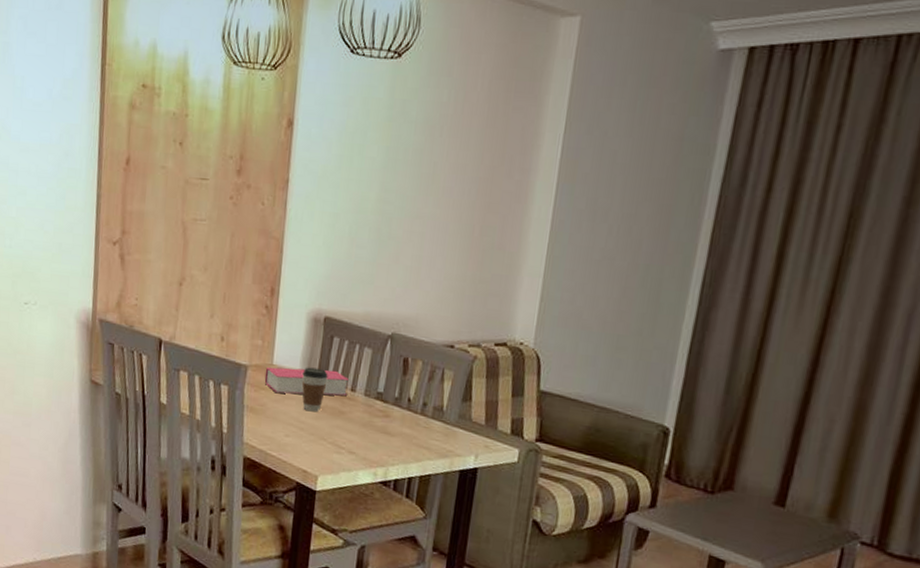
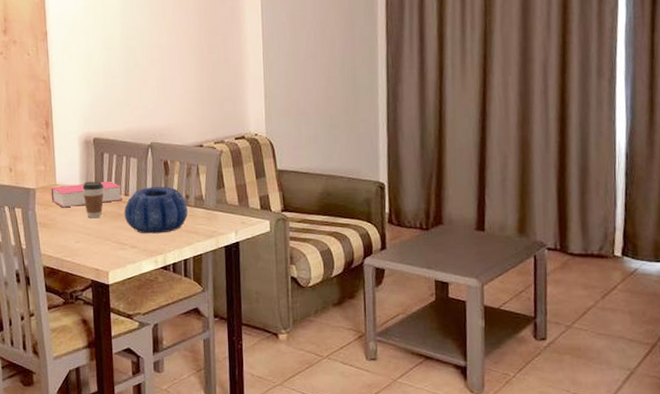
decorative bowl: none [346,385,423,443] -> present [124,186,188,234]

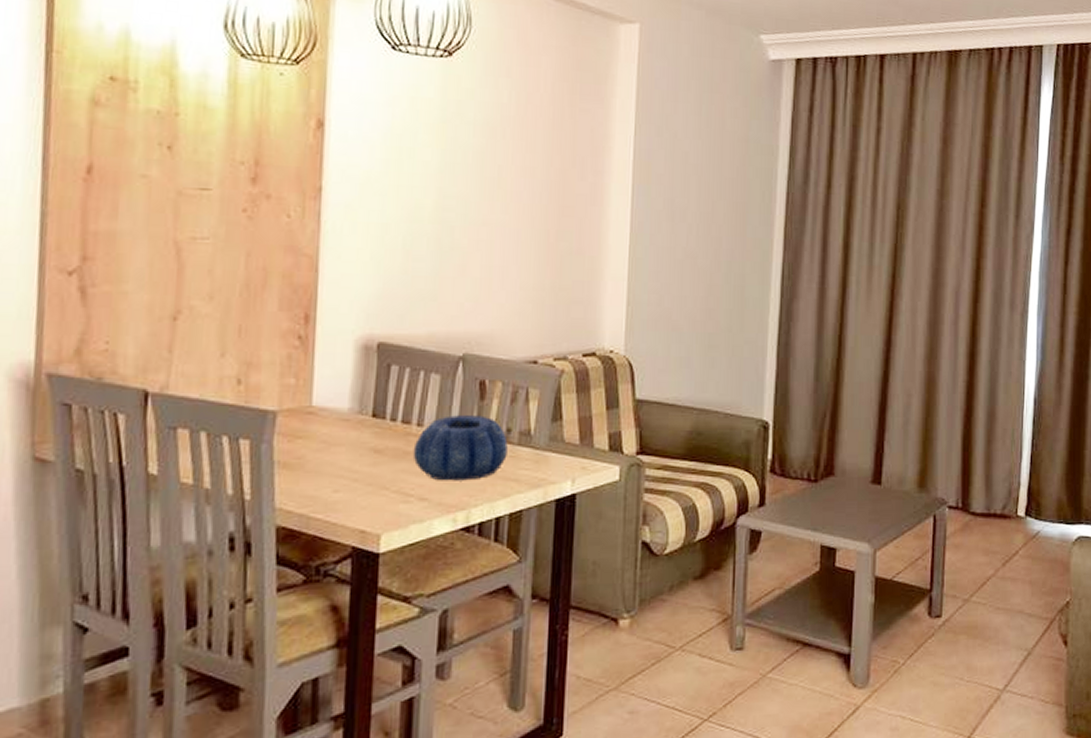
book: present [51,181,122,208] -> none [301,404,415,441]
coffee cup: present [82,181,104,219] -> none [352,404,387,457]

